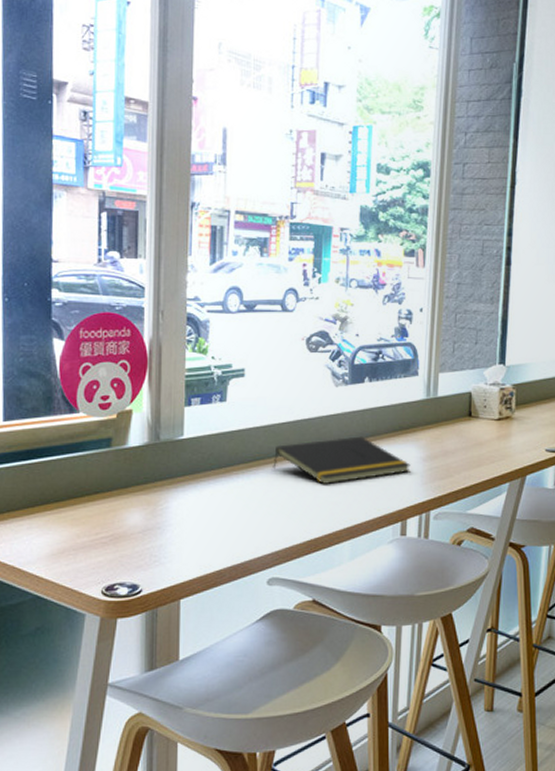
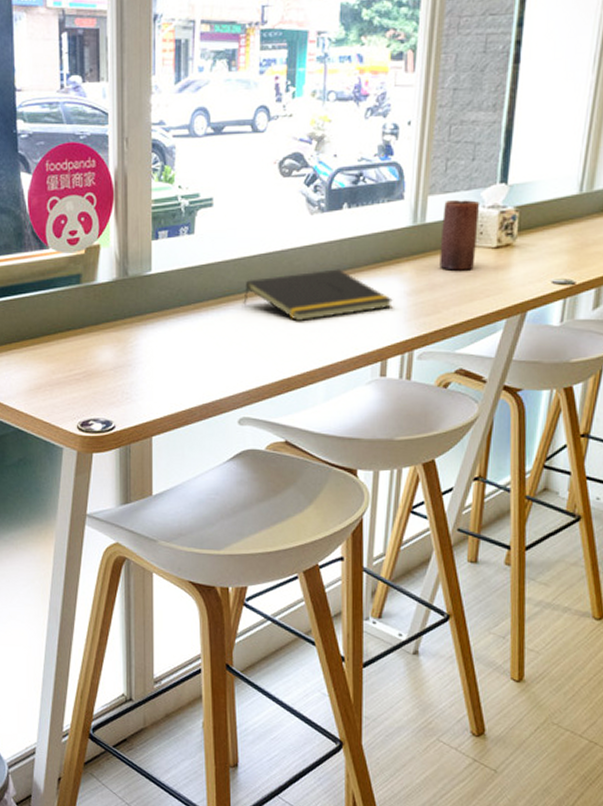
candle: none [450,378,483,439] -> present [439,200,480,270]

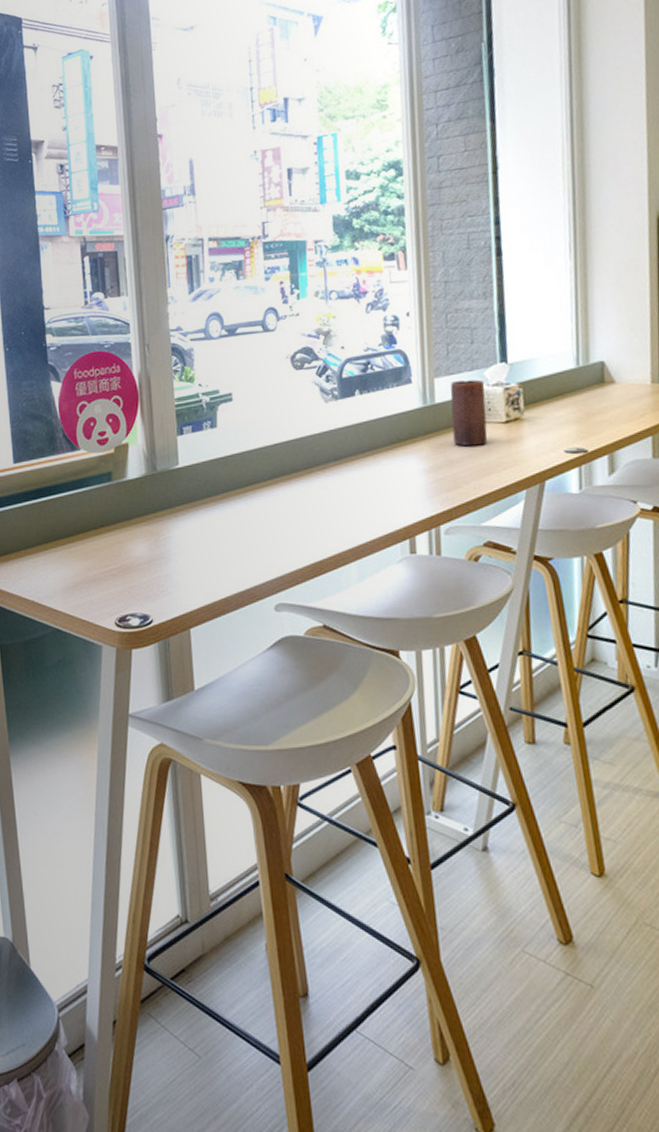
notepad: present [243,269,393,322] -> none [269,451,414,505]

